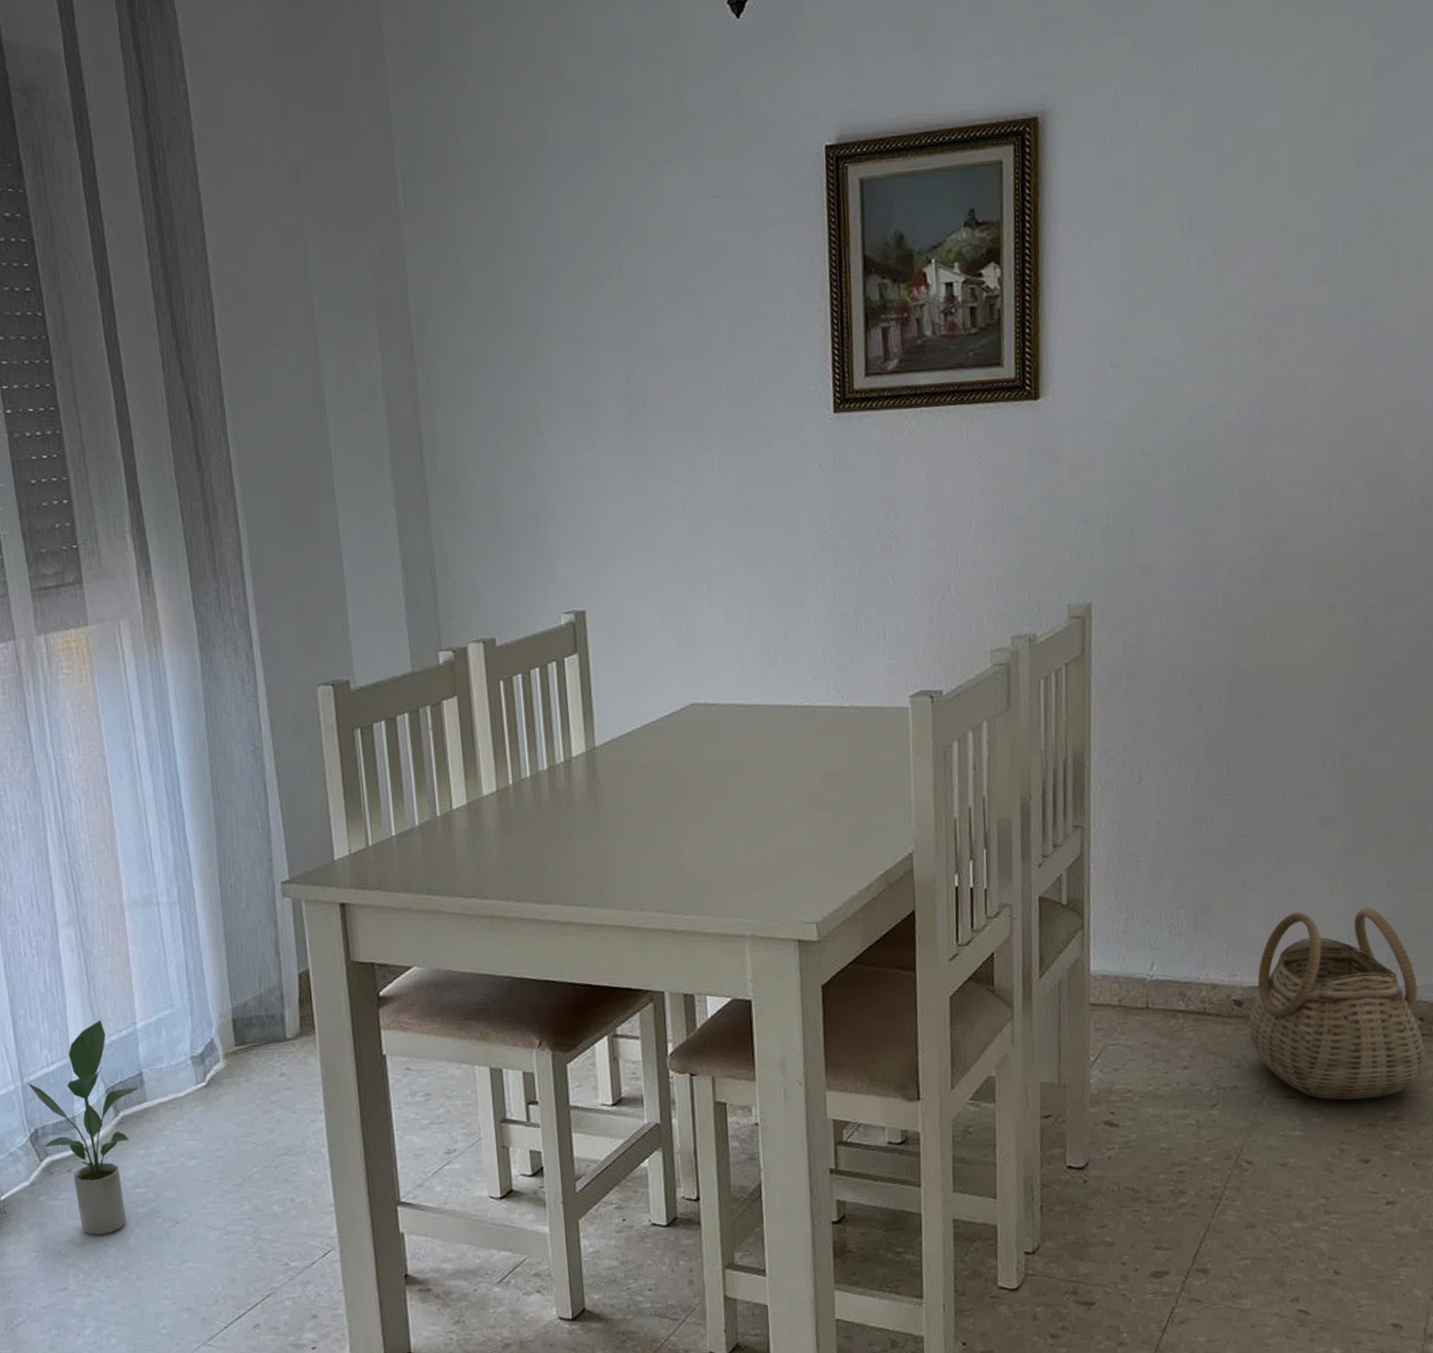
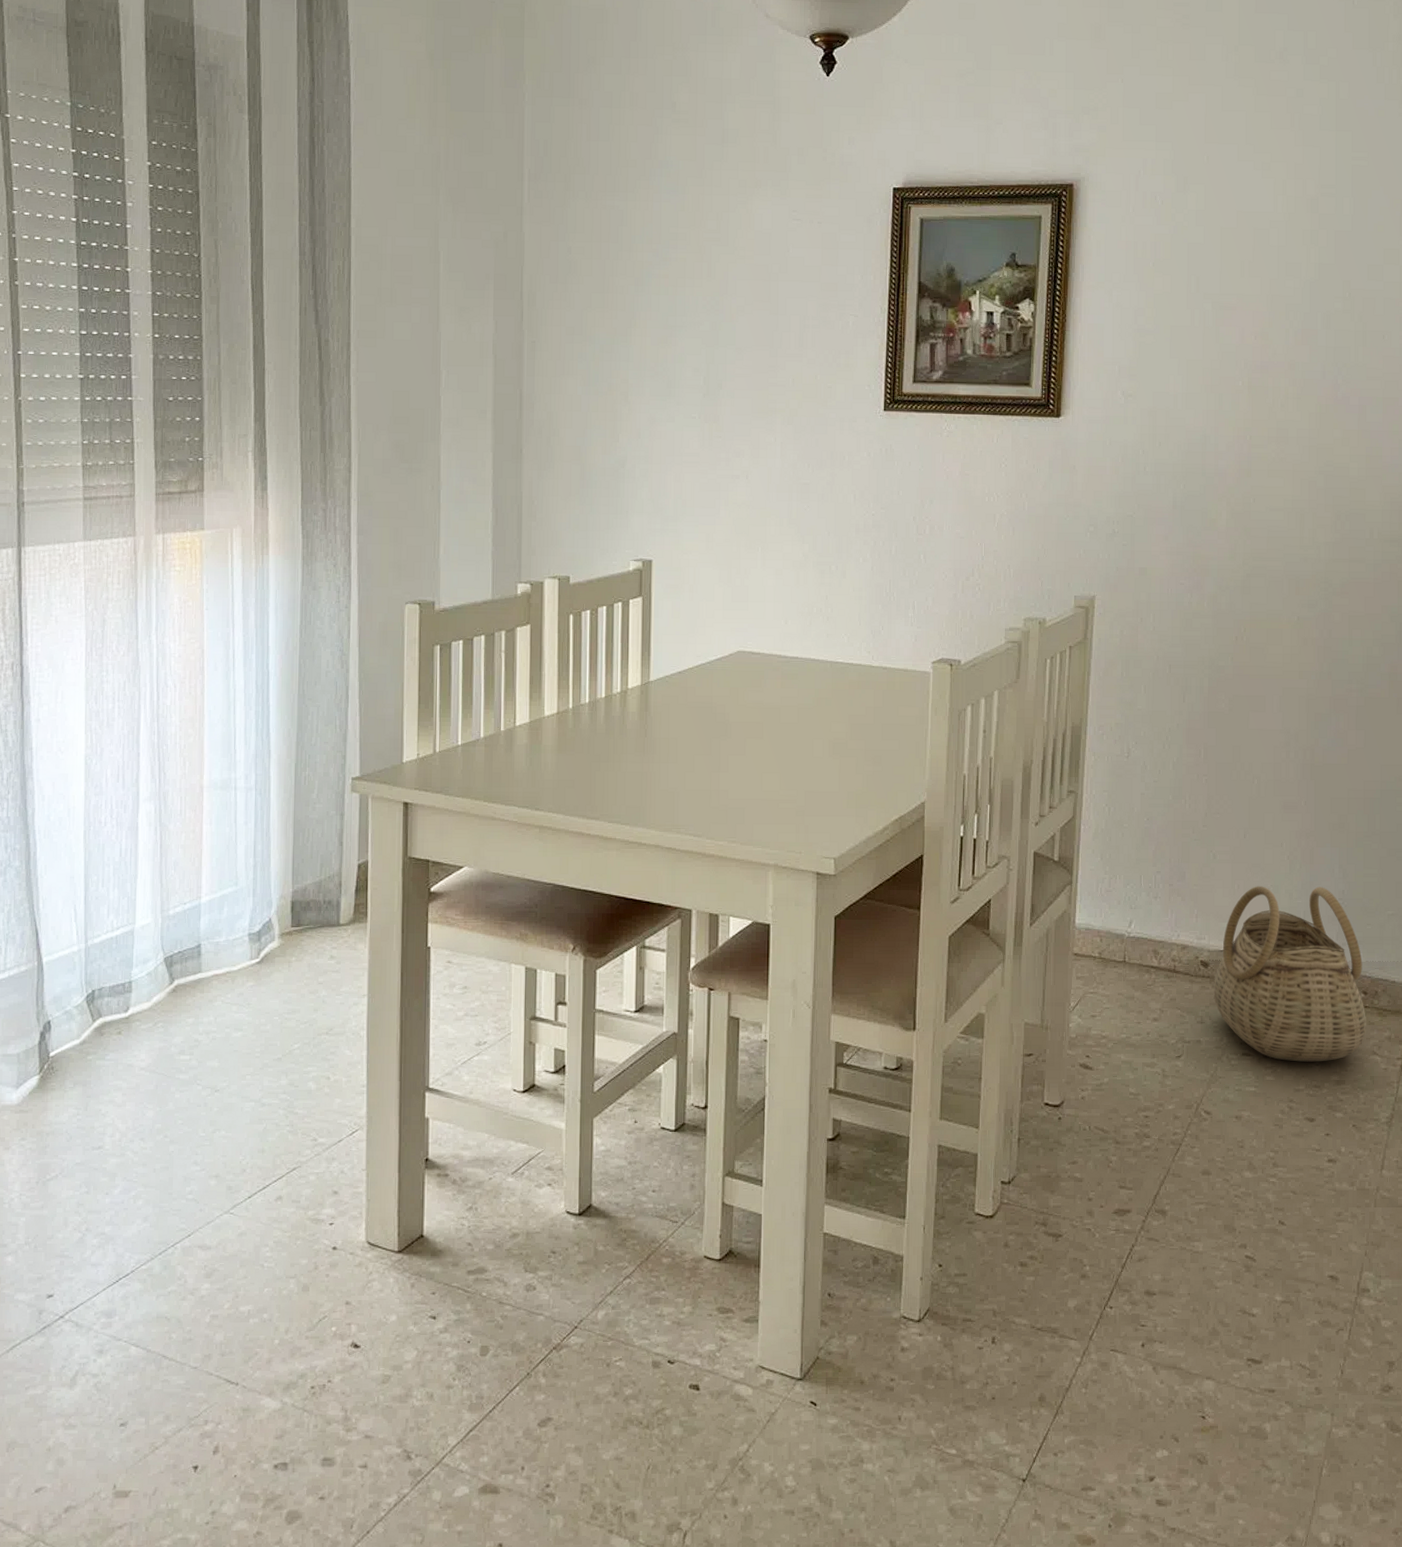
potted plant: present [28,1019,138,1236] -> none [91,891,195,1098]

